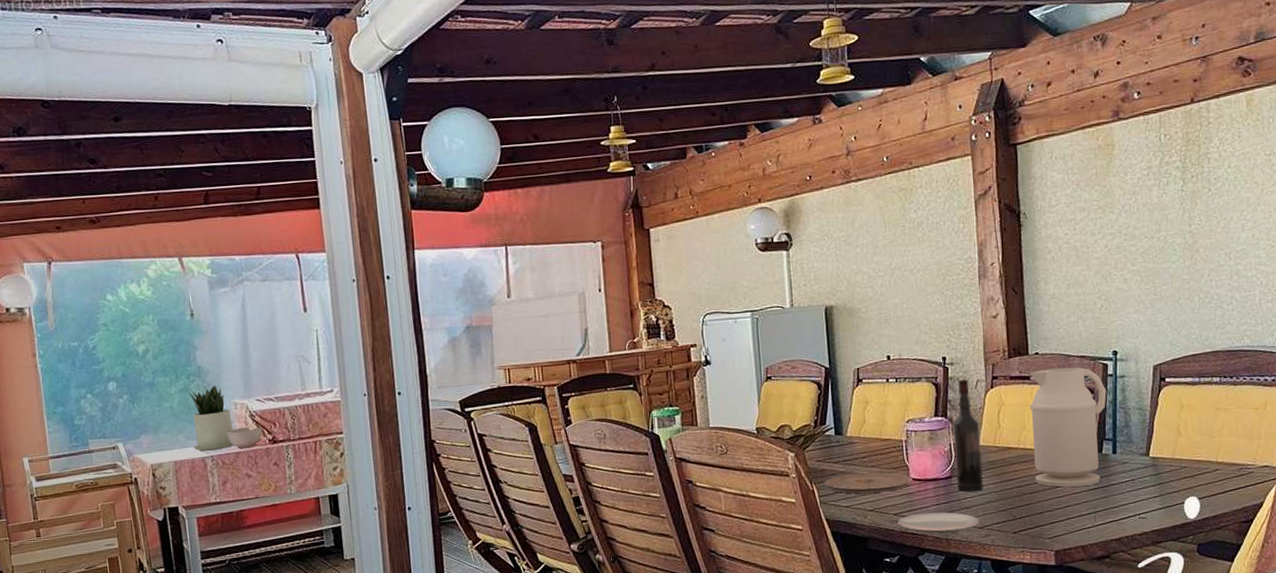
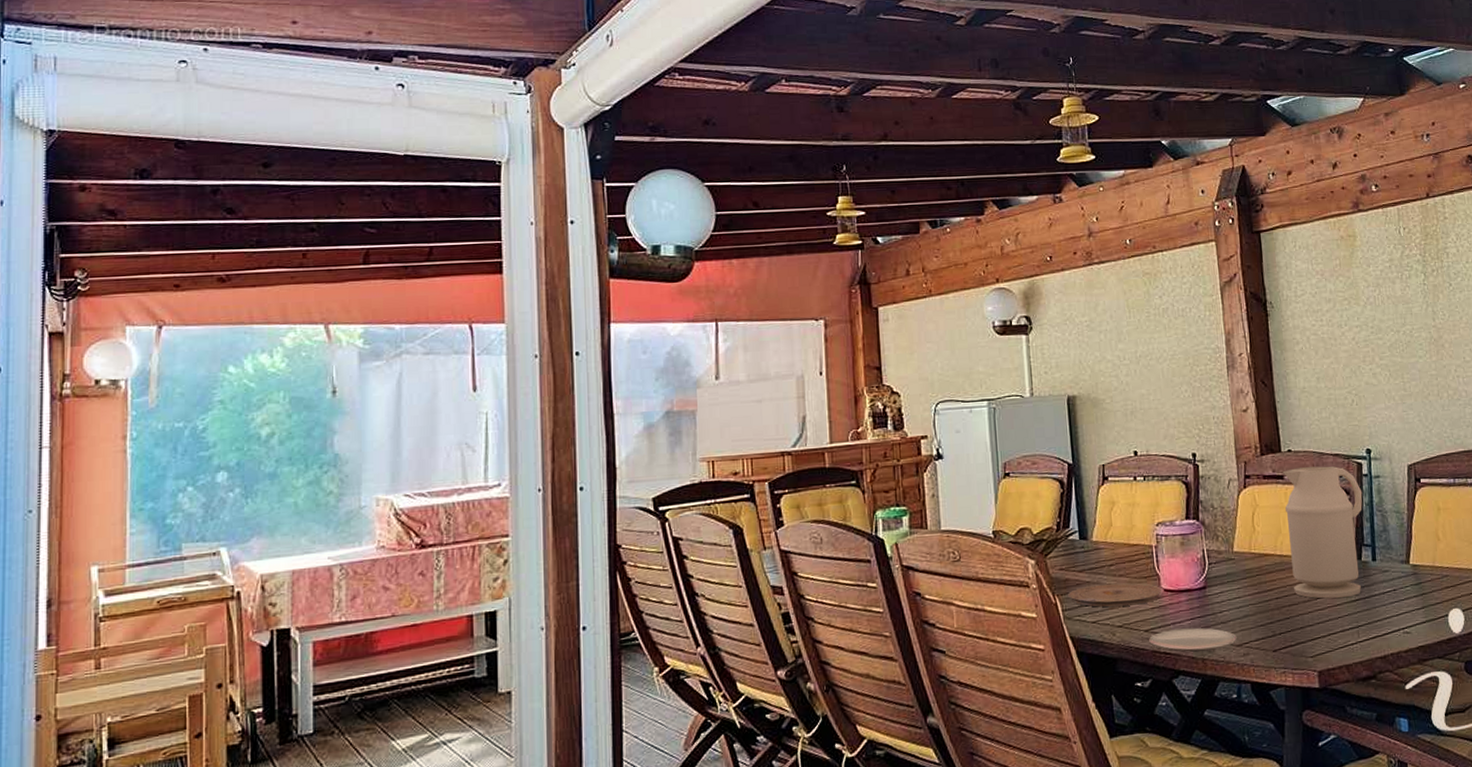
planter: present [189,384,234,451] -> none [319,476,371,558]
bowl: present [226,426,263,448] -> none [363,527,409,554]
wine bottle: present [953,379,983,492] -> none [1205,478,1240,605]

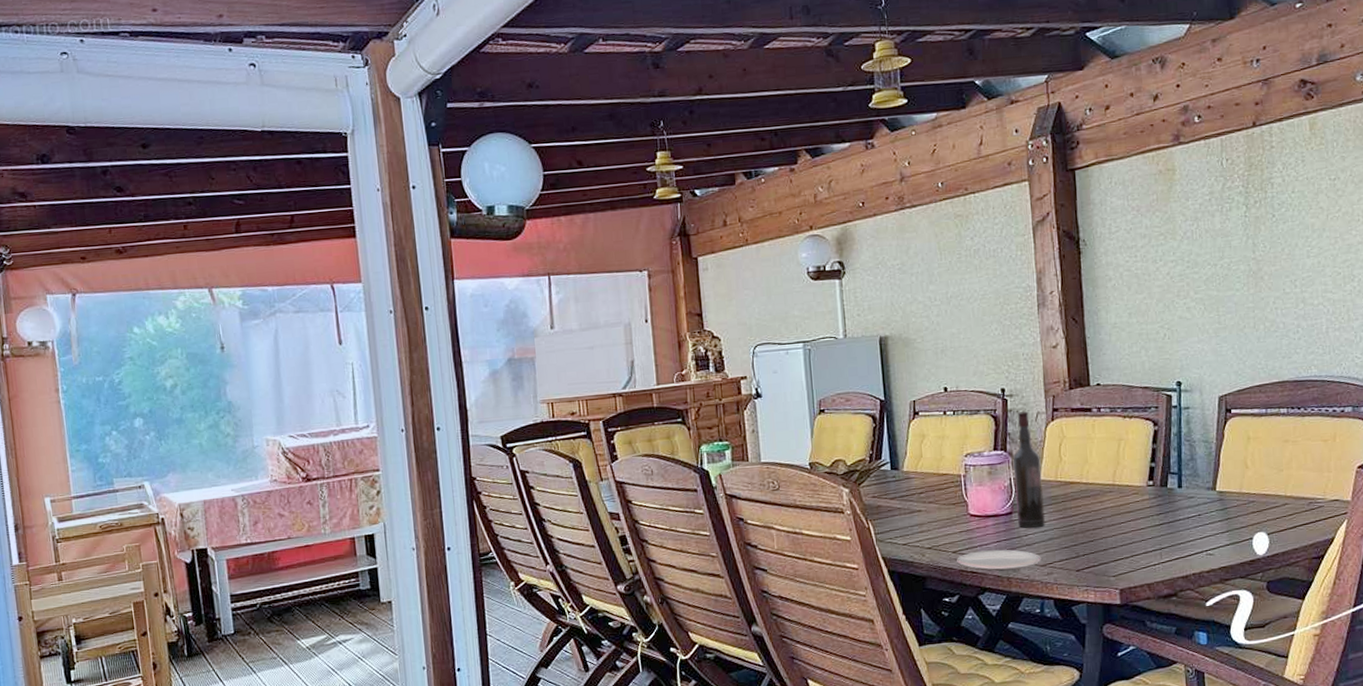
plate: present [1068,583,1164,607] -> none [880,509,972,531]
wine bottle: none [1205,478,1240,605] -> present [1012,411,1045,529]
water jug: present [1282,466,1363,599] -> none [1090,398,1171,523]

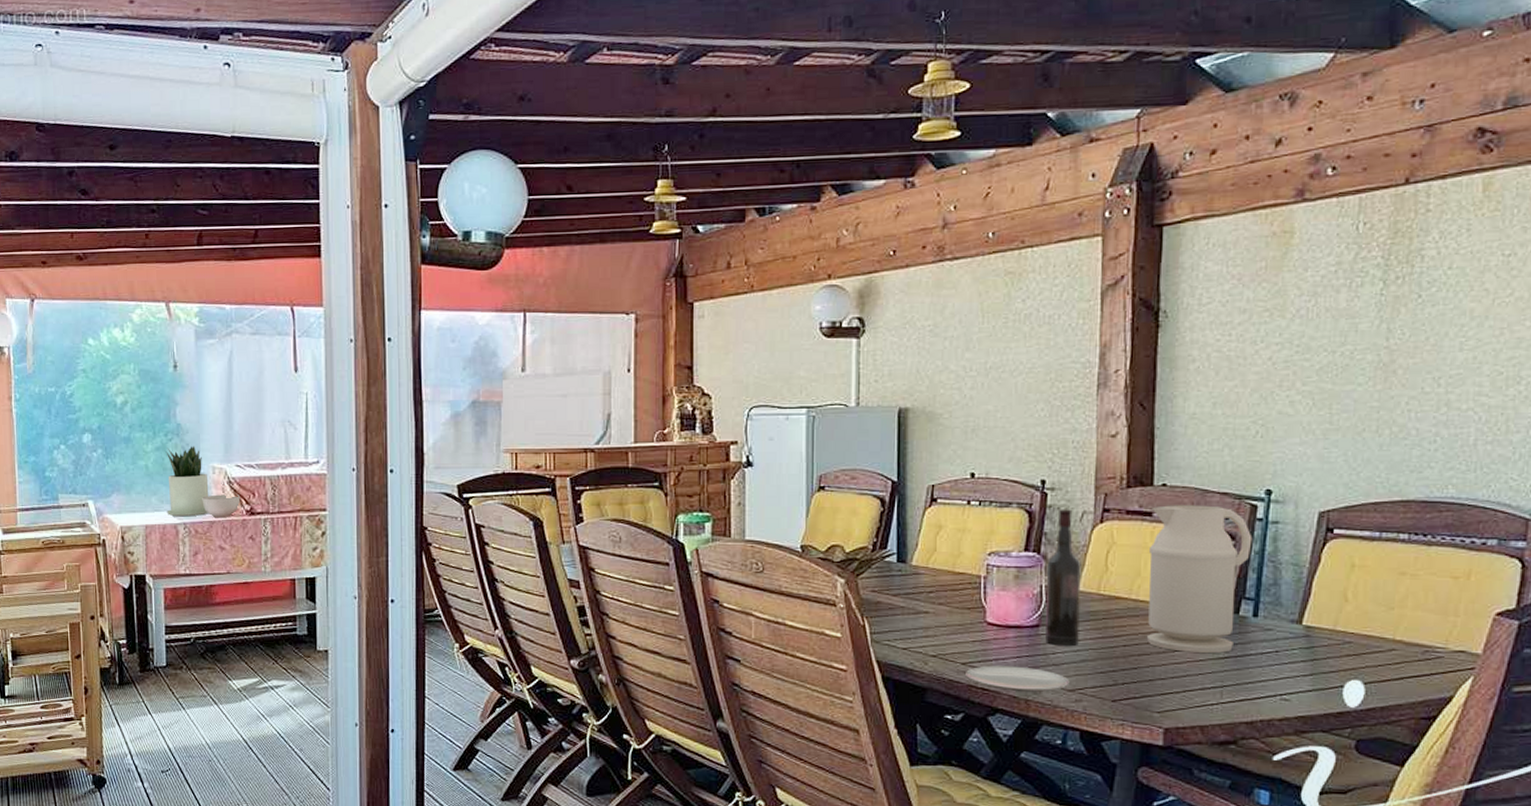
planter: none [219,420,265,490] -> present [166,445,209,517]
bowl: none [258,463,296,487] -> present [202,494,241,517]
water jug: none [1090,398,1171,523] -> present [1146,505,1253,654]

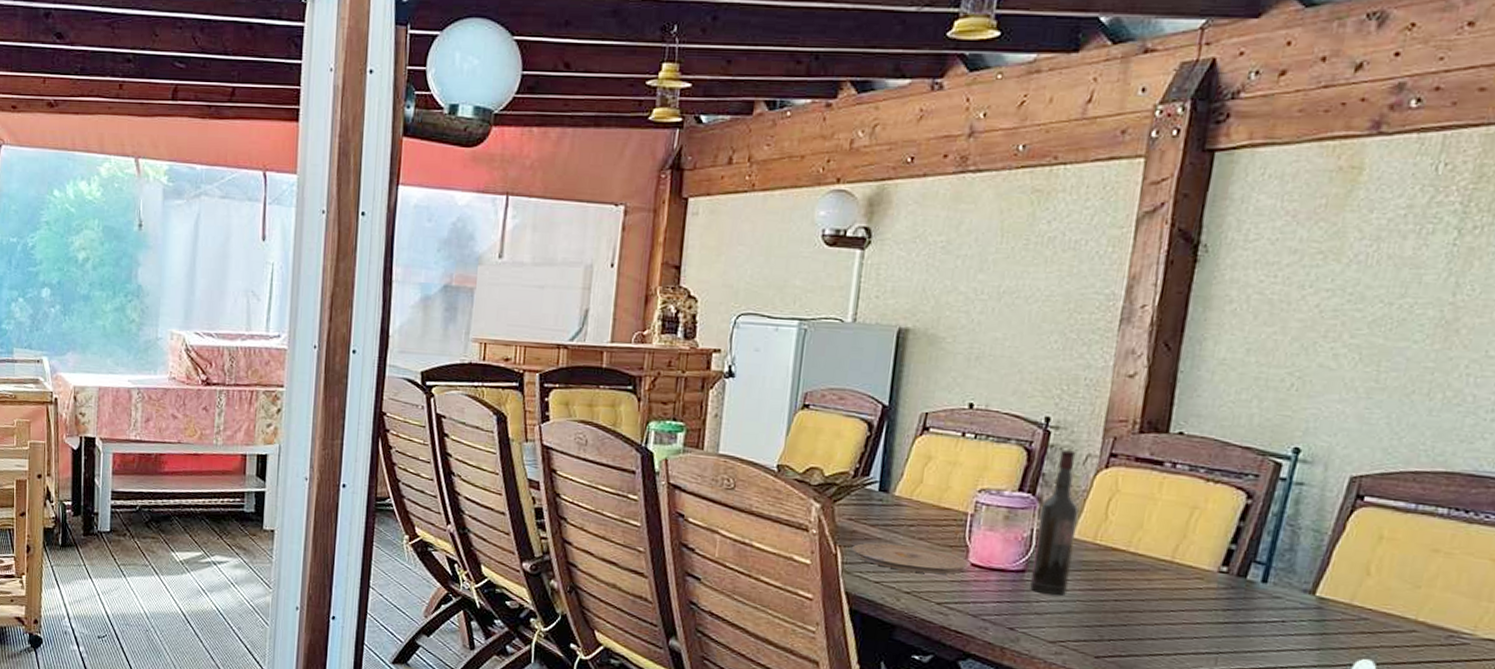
planter: present [166,445,209,517] -> none [121,308,166,382]
bowl: present [202,494,241,517] -> none [158,361,197,386]
plate: none [878,610,989,636] -> present [852,542,971,575]
plate: present [966,665,1070,692] -> none [939,608,1052,641]
water jug: present [1146,505,1253,654] -> none [1140,455,1273,618]

